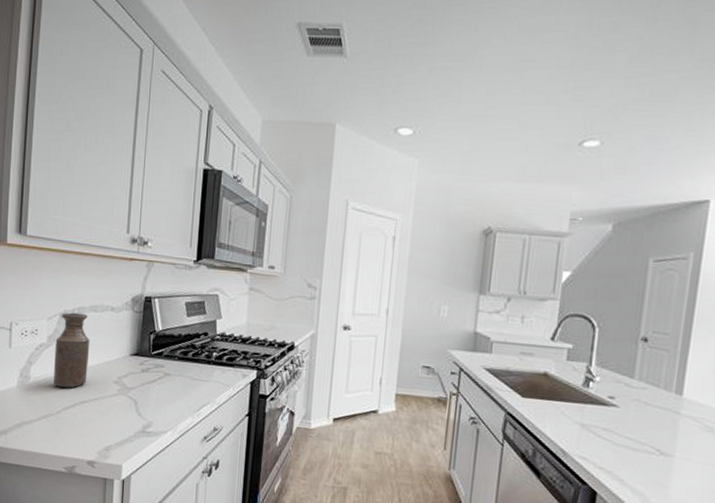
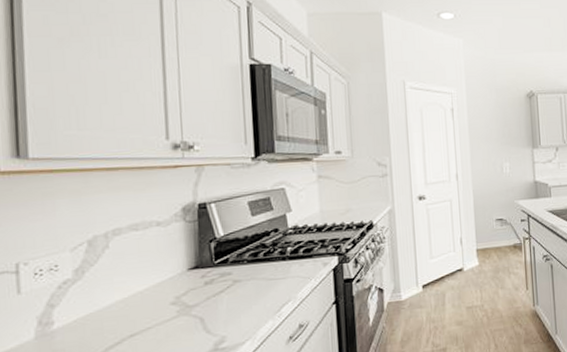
bottle: present [53,312,90,388] -> none [85,235,135,326]

